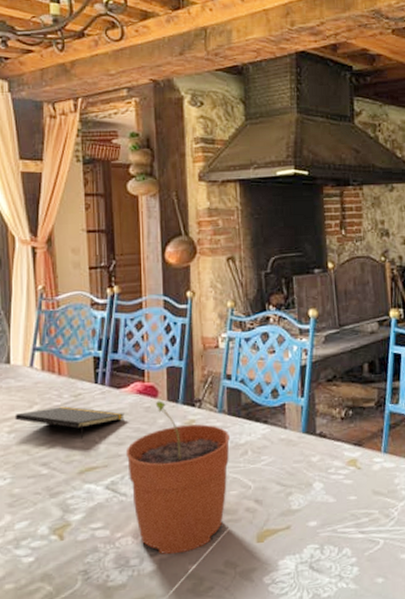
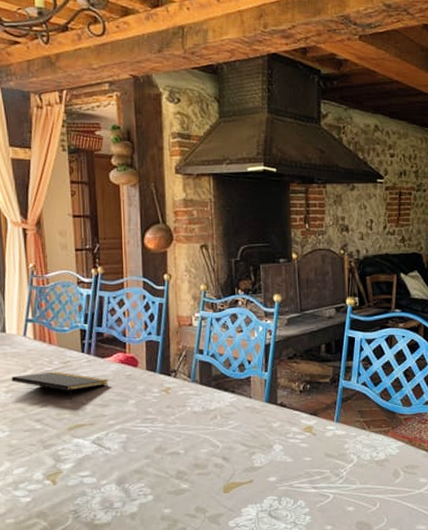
plant pot: present [125,400,230,555] -> none [109,370,201,500]

